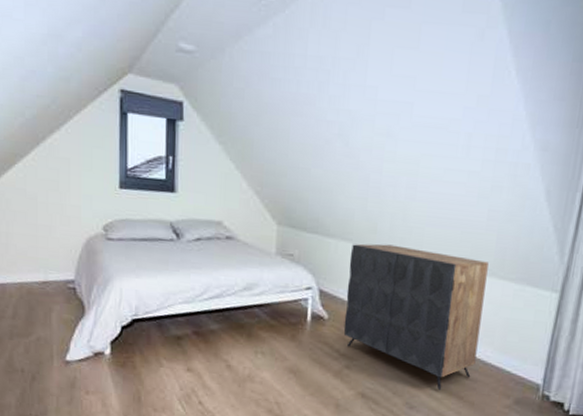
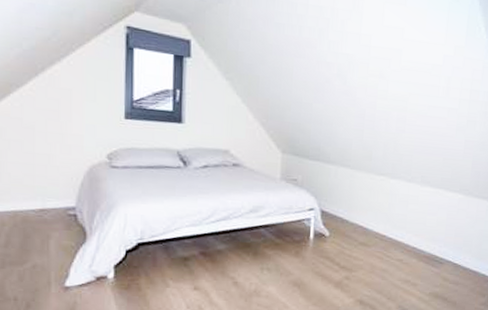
dresser: present [343,243,489,390] -> none [343,169,466,293]

